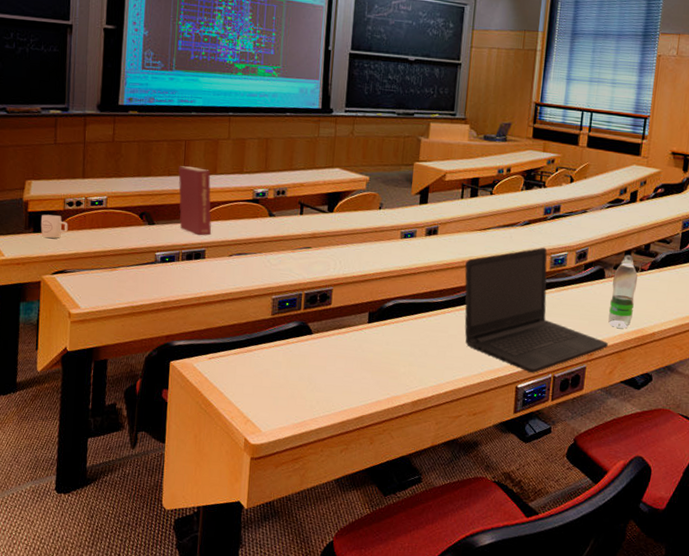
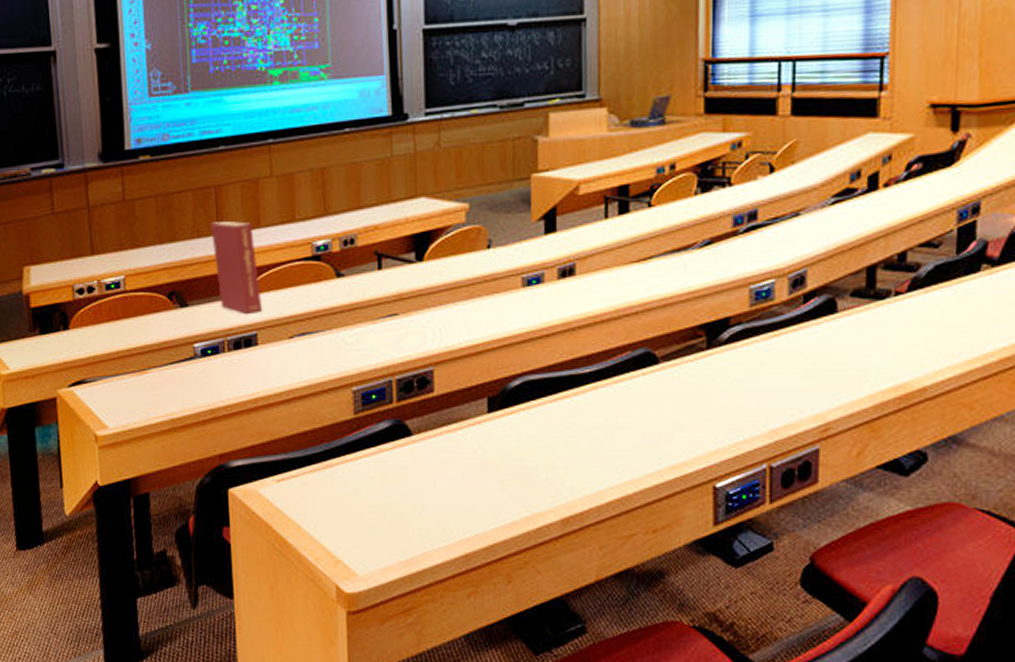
mug: present [40,214,68,239] -> none [47,309,82,340]
laptop: present [464,247,608,373] -> none [621,275,851,464]
bottle: present [608,255,638,329] -> none [847,273,891,385]

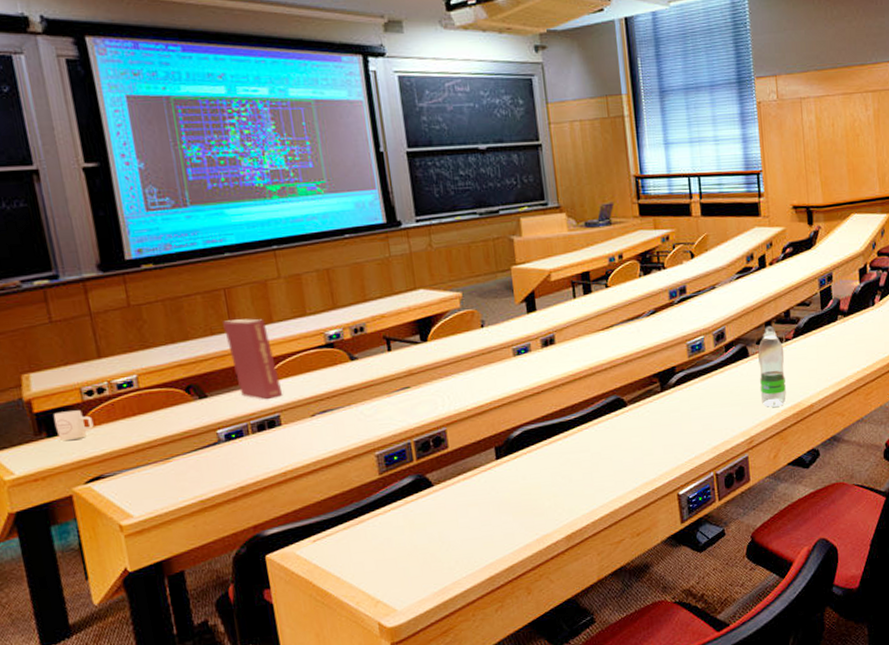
mug: none [47,309,82,340] -> present [53,410,94,442]
bottle: none [847,273,891,385] -> present [758,326,786,407]

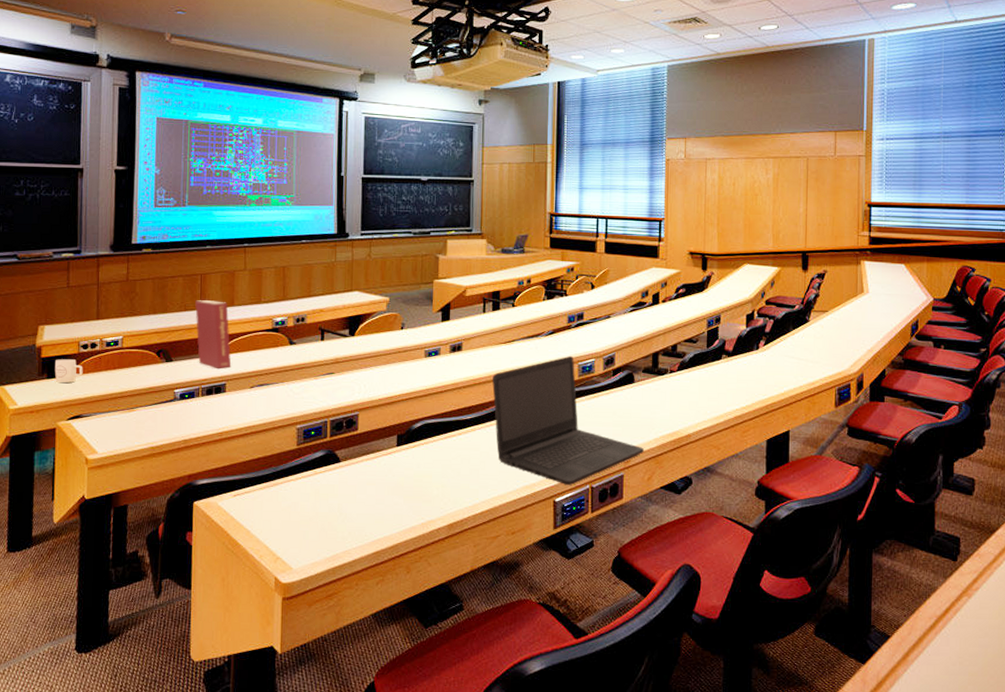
laptop: none [594,335,767,476] -> present [492,355,644,485]
bottle: present [758,326,786,407] -> none [641,358,668,432]

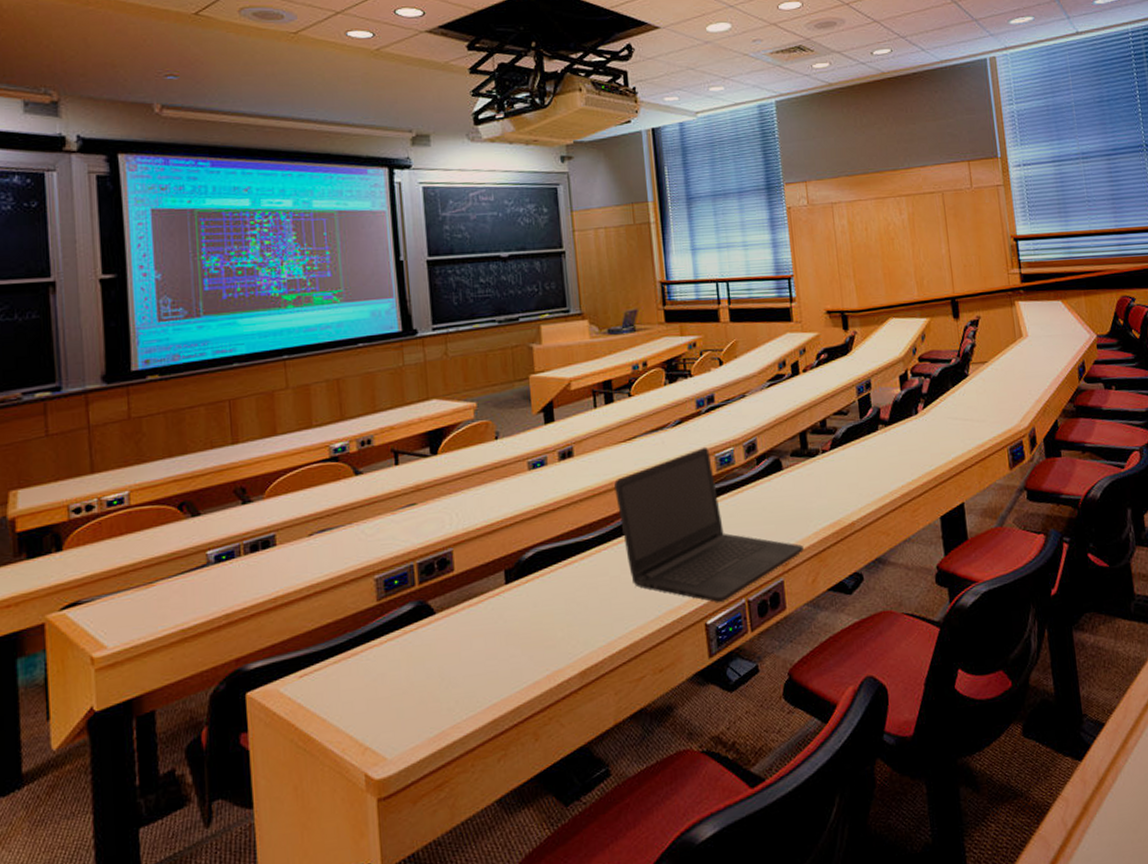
mug: present [54,359,83,384] -> none [36,529,78,564]
book: present [195,300,231,370] -> none [224,431,281,518]

